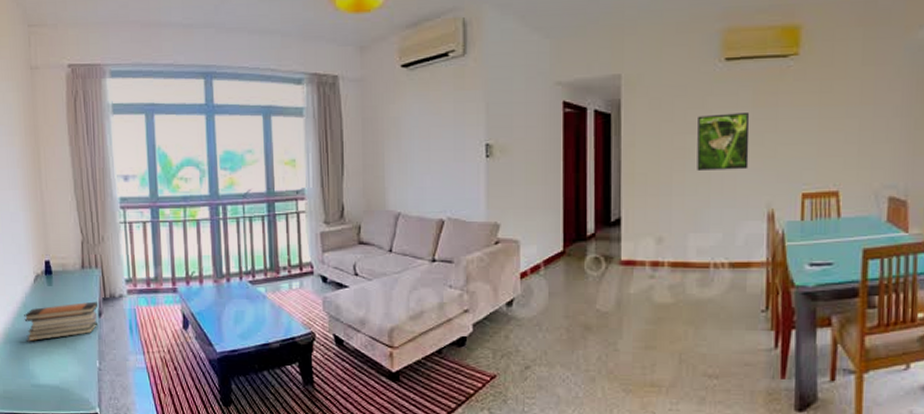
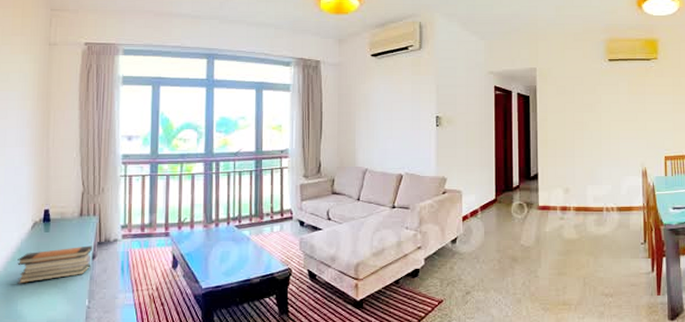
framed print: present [697,113,750,172] -> none [591,98,627,140]

